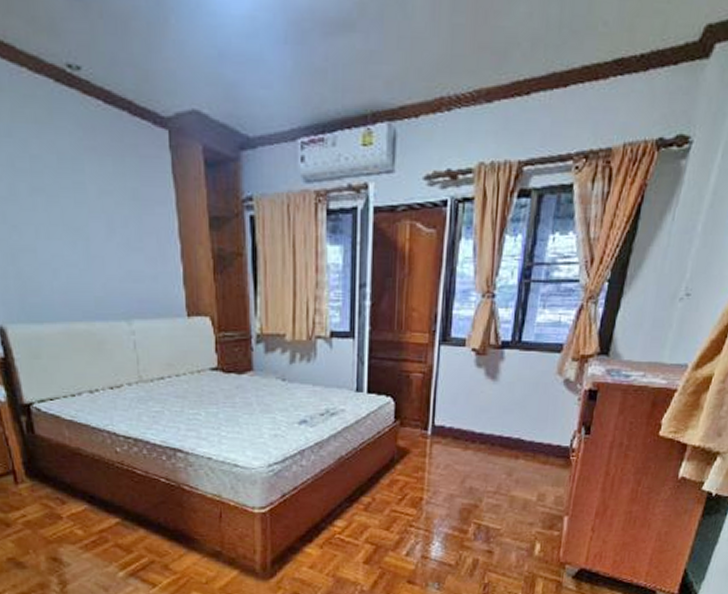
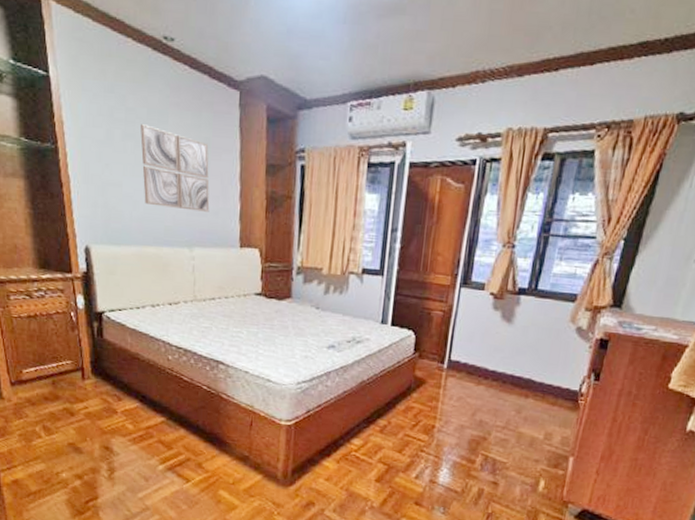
wall art: none [51,175,147,277] -> present [140,124,210,212]

